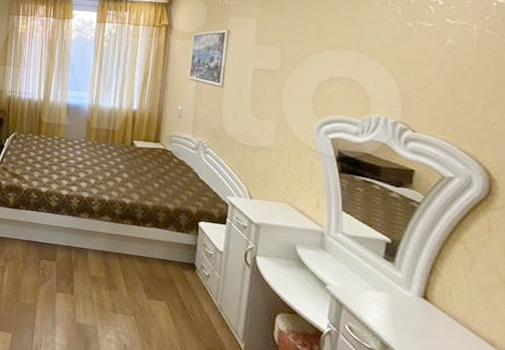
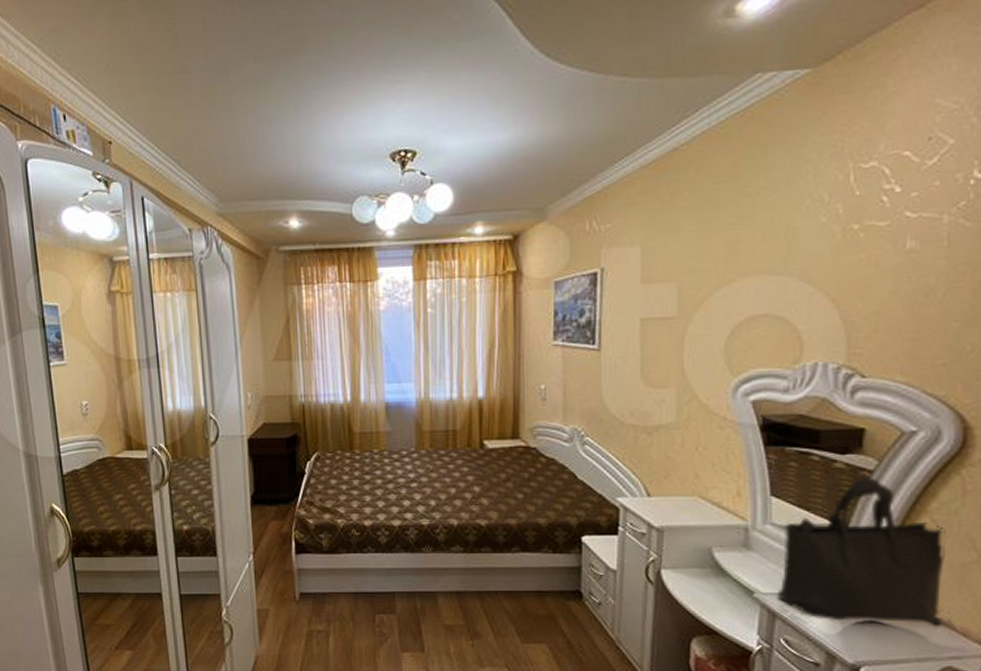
handbag: none [344,206,476,333] -> present [776,476,946,625]

